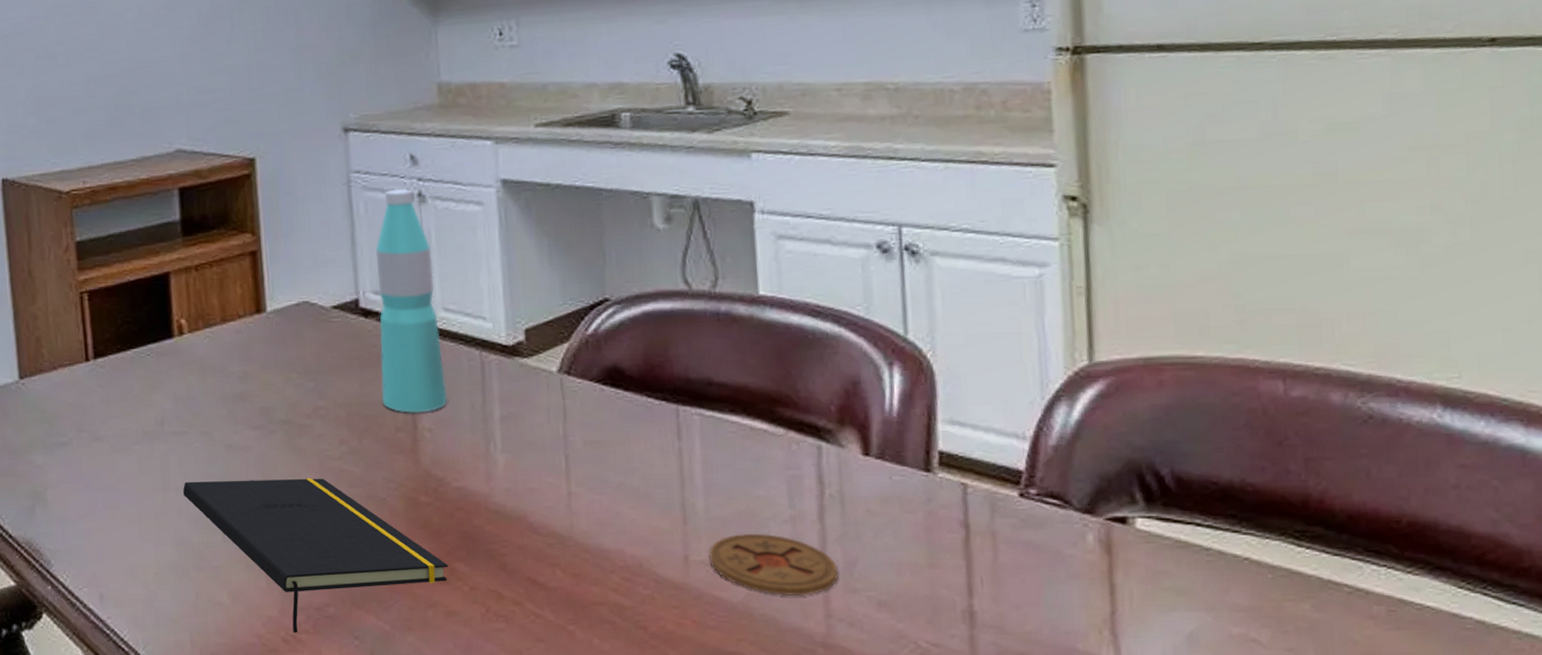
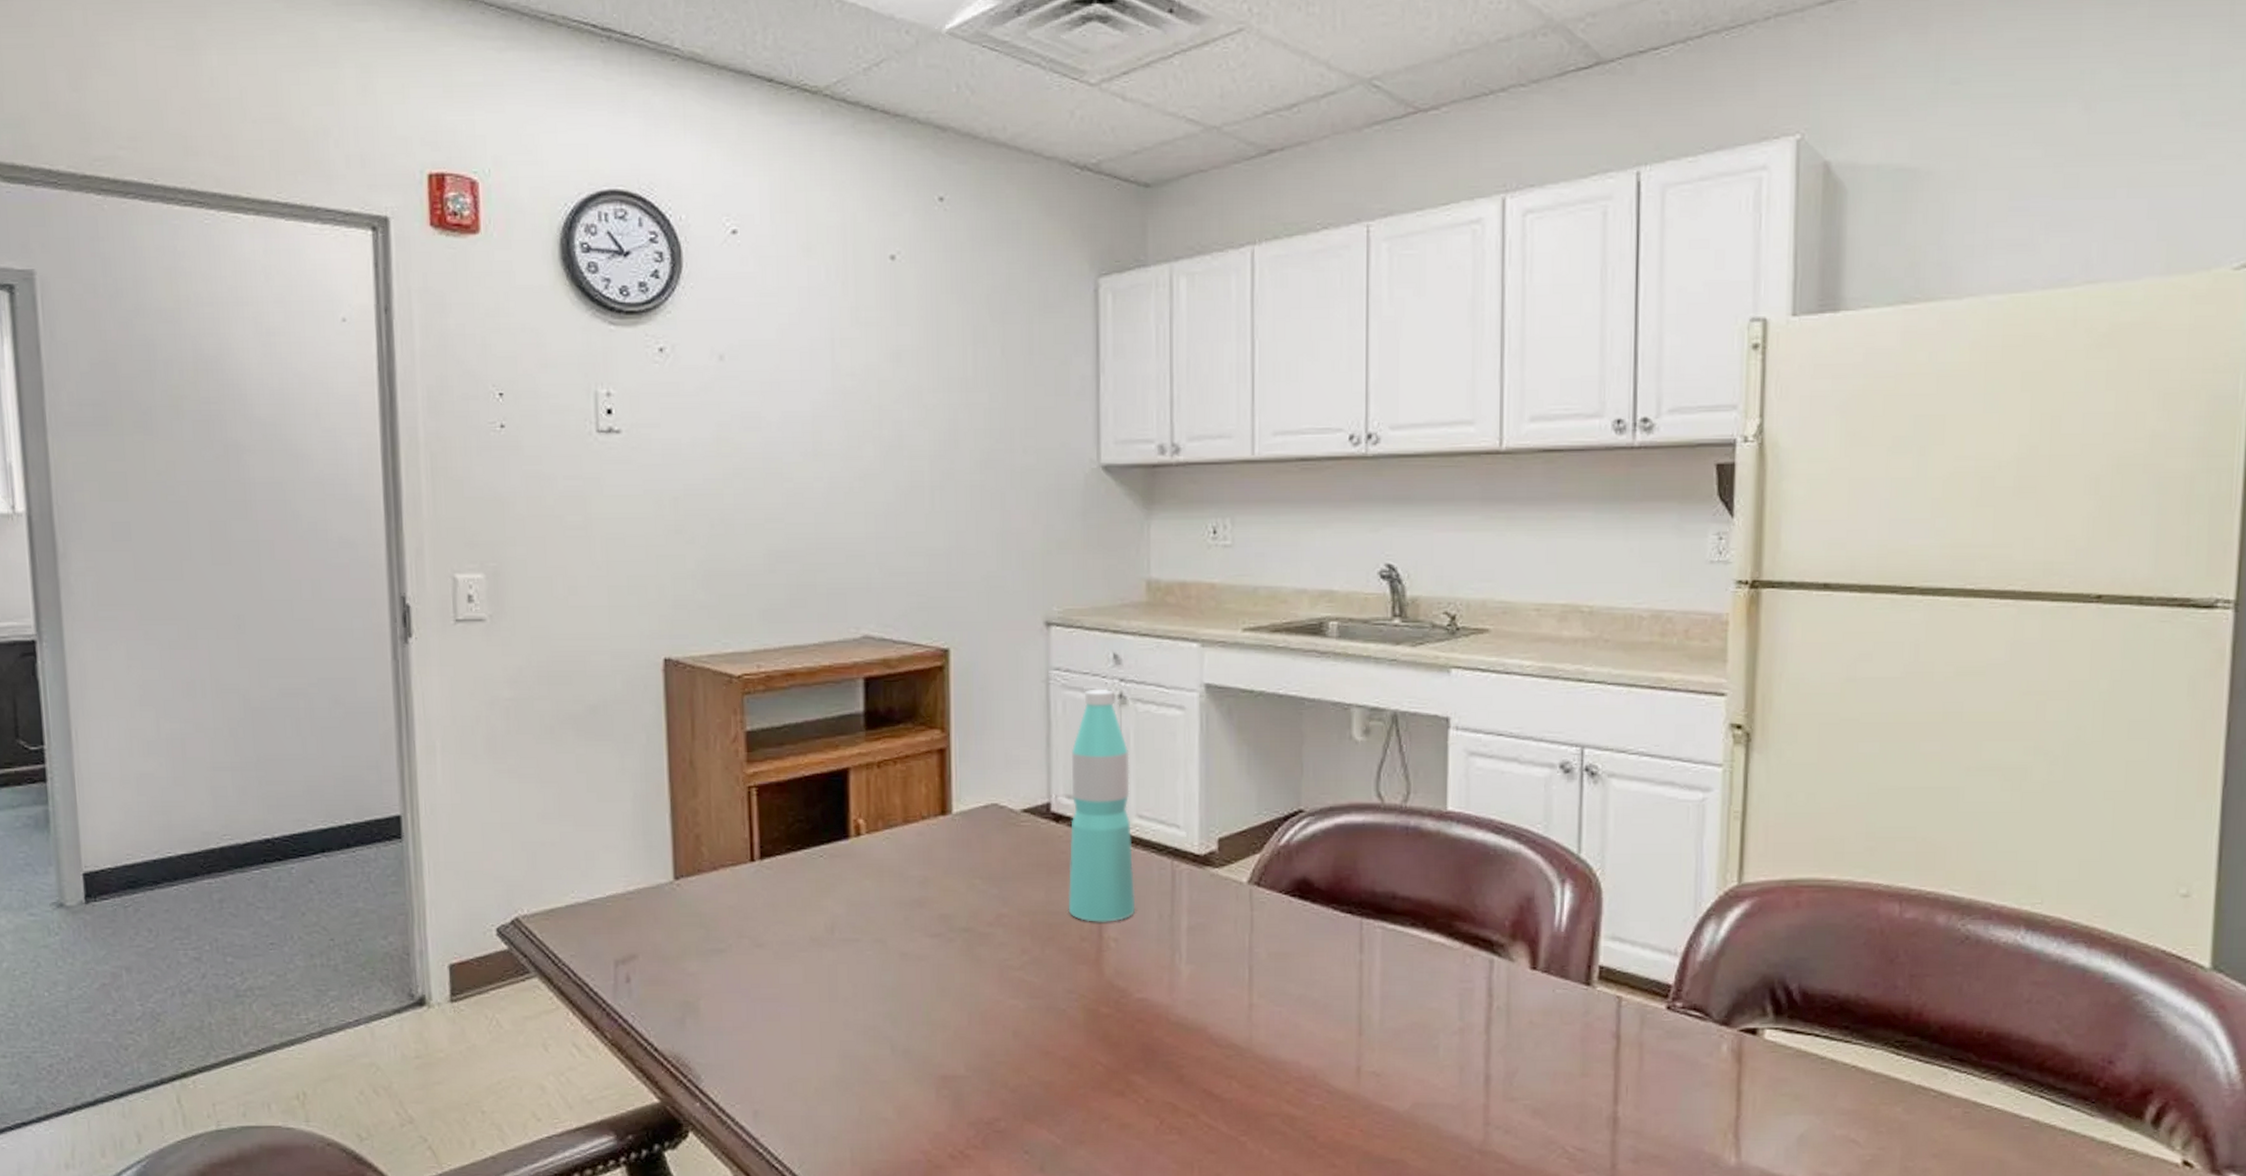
notepad: present [182,478,448,633] -> none [851,989,1125,1149]
coaster: present [709,534,838,596] -> none [1380,1045,1499,1105]

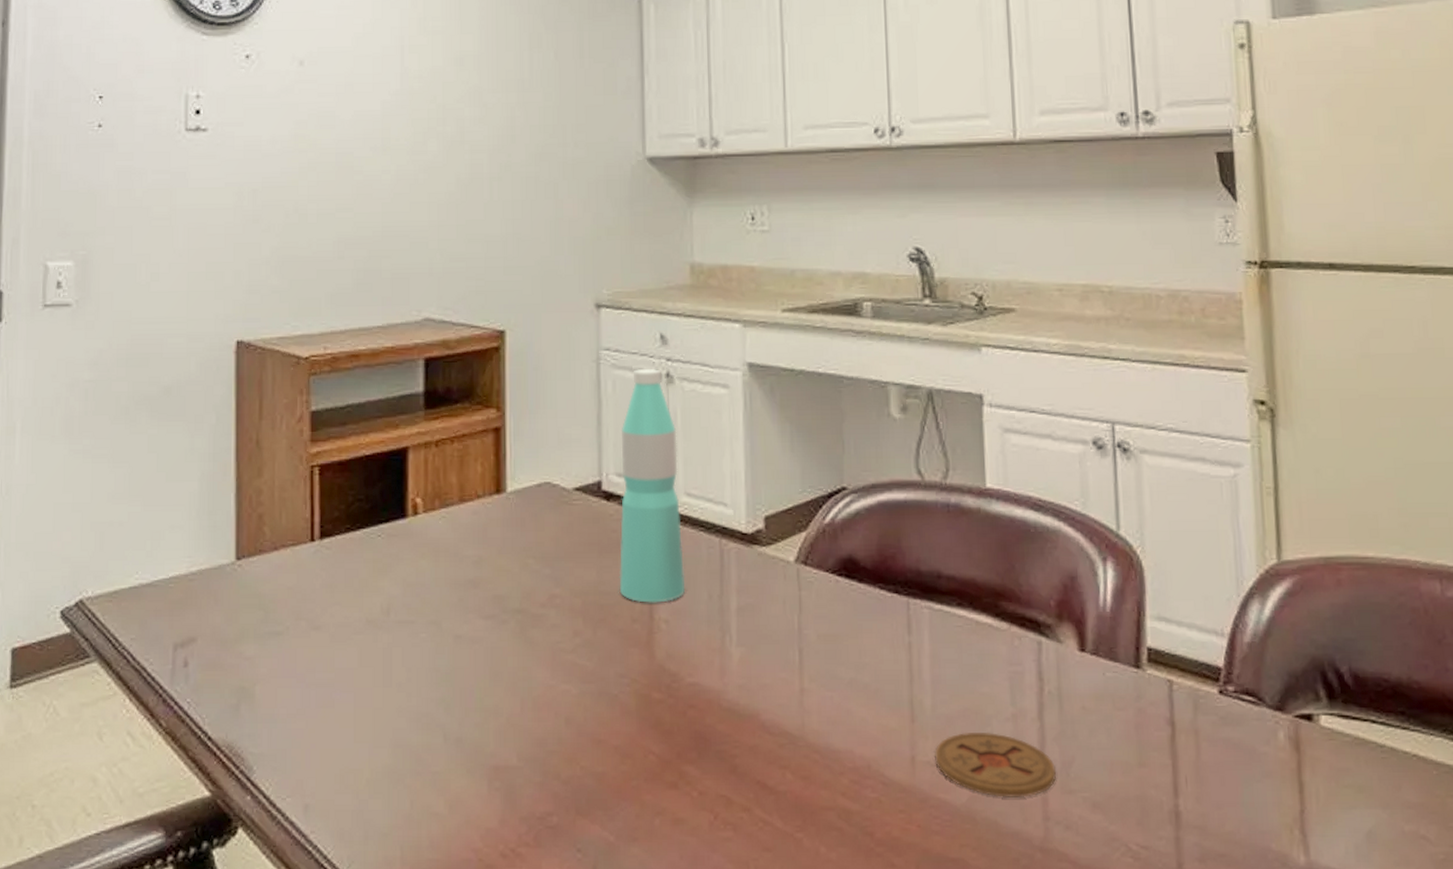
coaster: none [1380,1045,1499,1105] -> present [935,733,1056,797]

